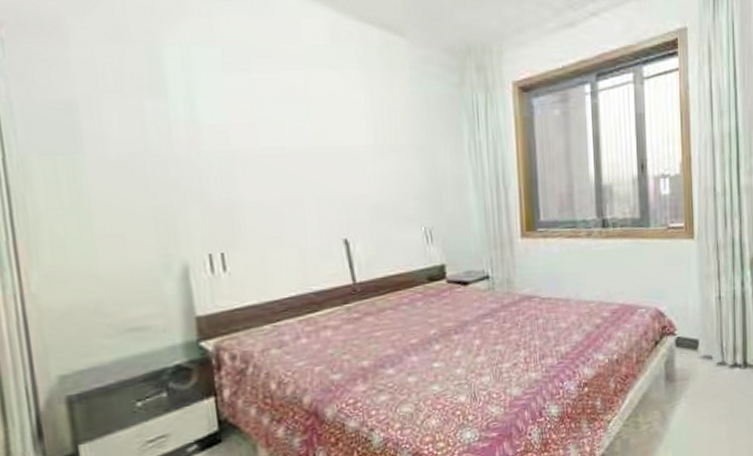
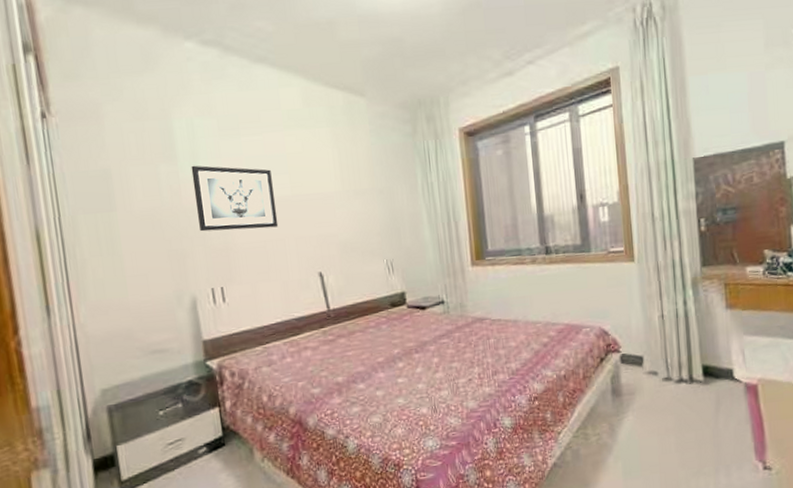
wall art: none [185,103,296,185] -> present [191,165,279,232]

